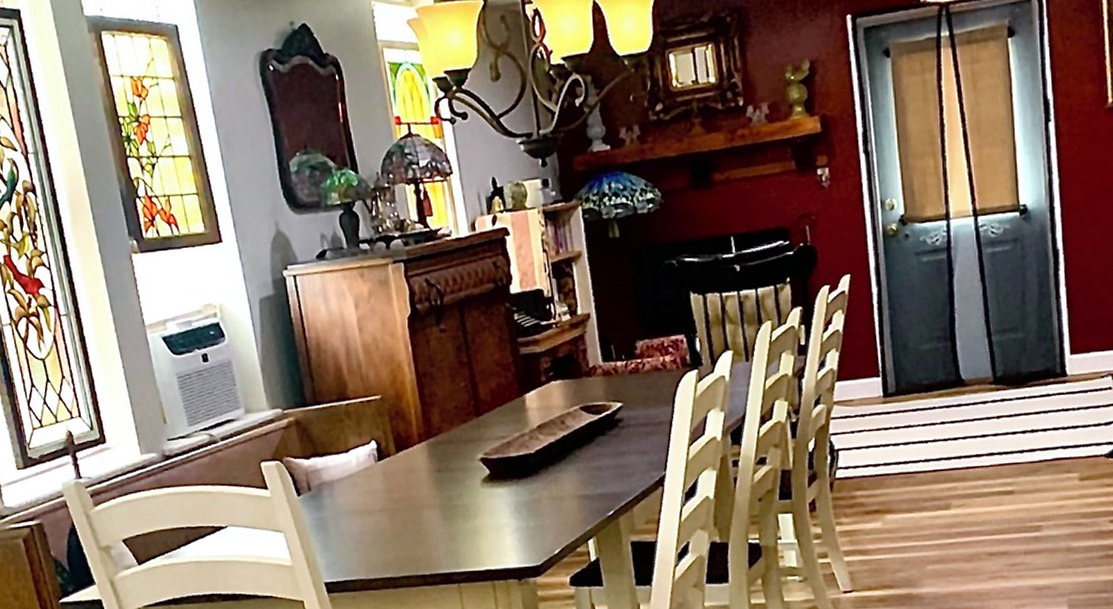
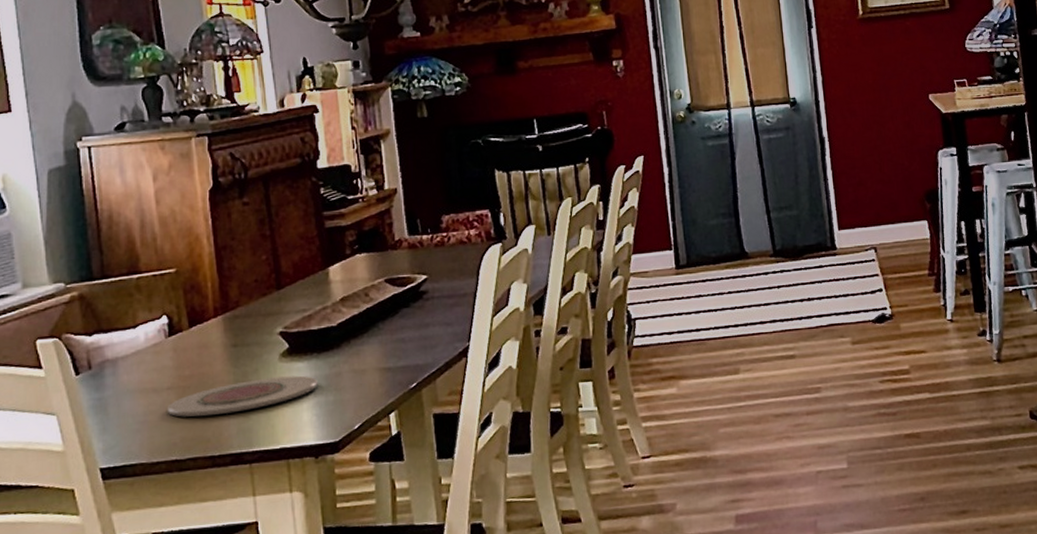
plate: none [380,501,518,538] -> present [167,375,318,417]

